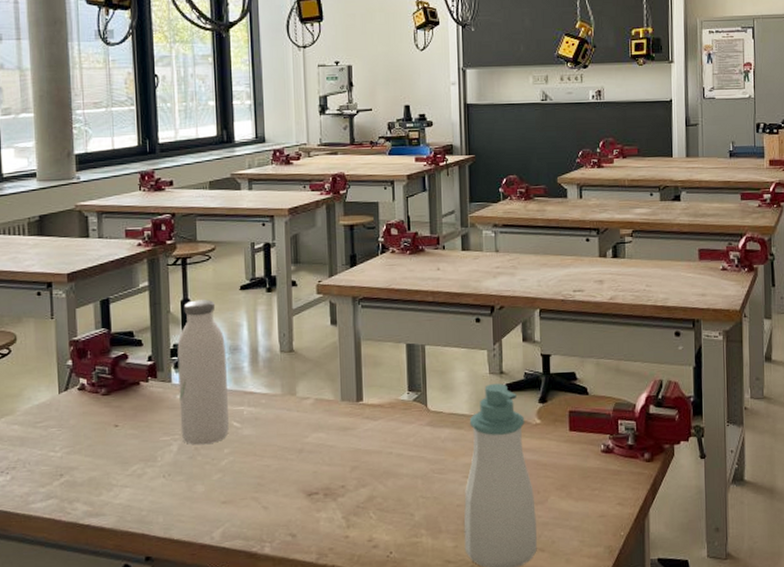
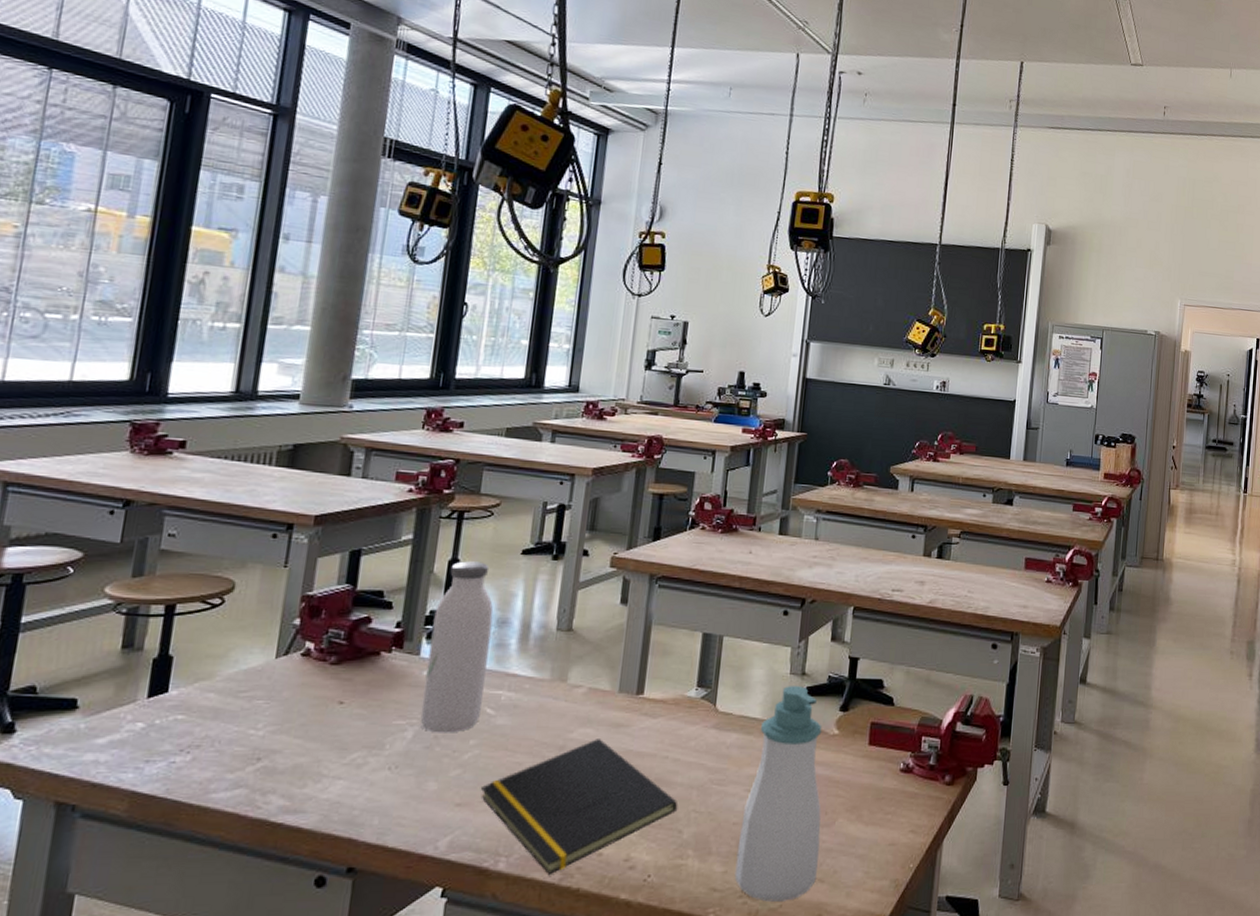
notepad: none [239,441,407,556] -> present [480,739,678,876]

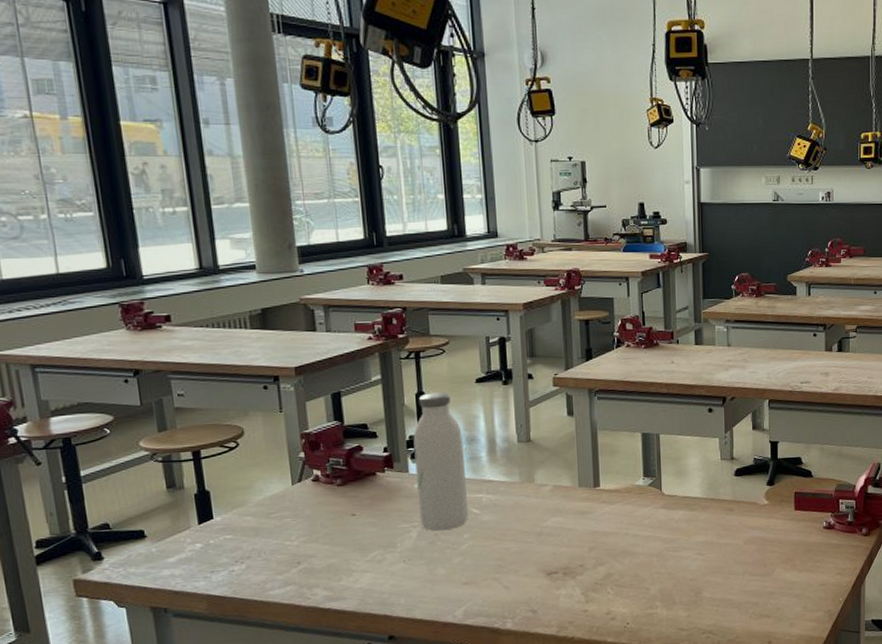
notepad: present [480,739,678,876] -> none [480,524,643,630]
soap bottle: present [734,686,823,902] -> none [696,468,763,635]

